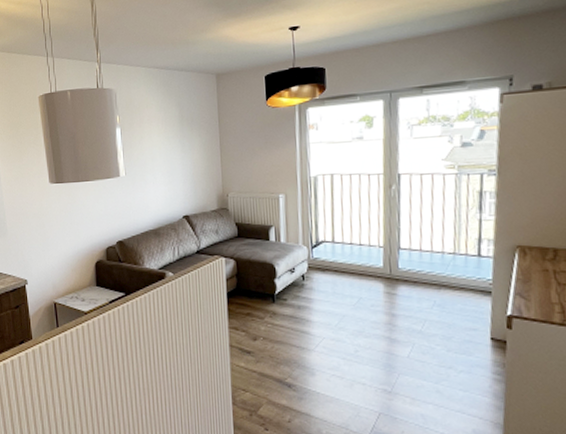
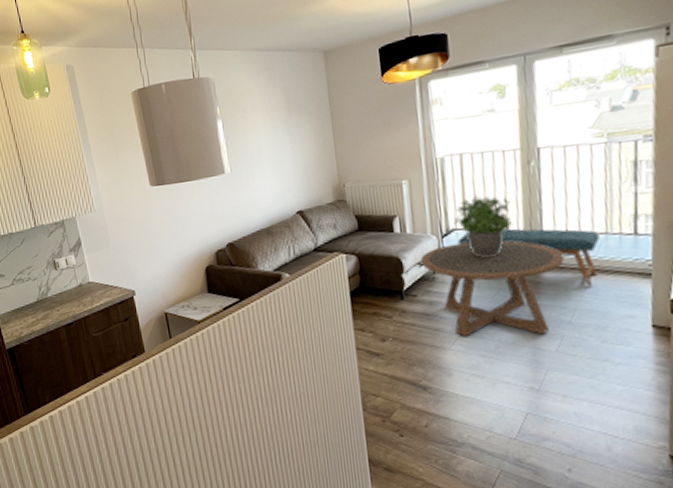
coffee table: none [292,254,417,341] -> present [420,240,564,337]
potted plant: none [322,212,375,268] -> present [453,194,513,258]
bench: none [325,244,449,300] -> present [457,228,600,287]

